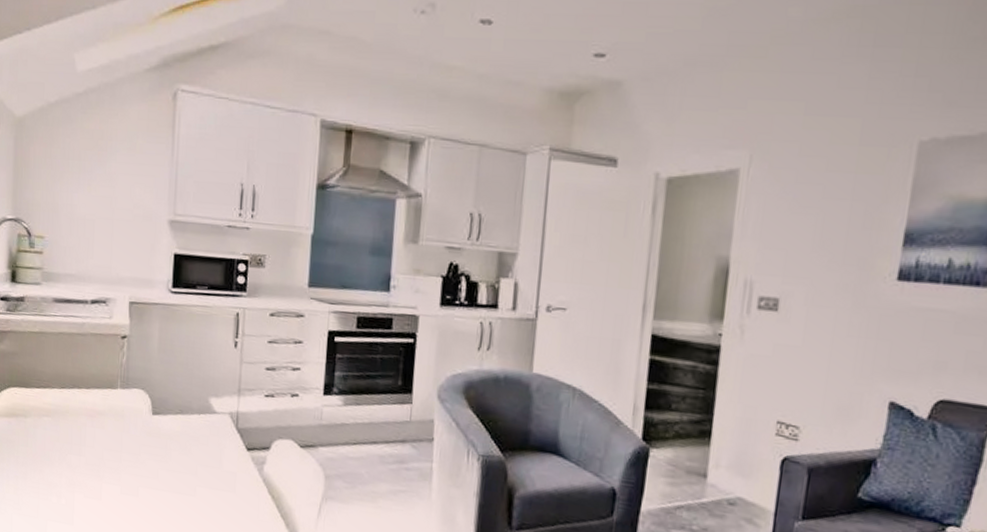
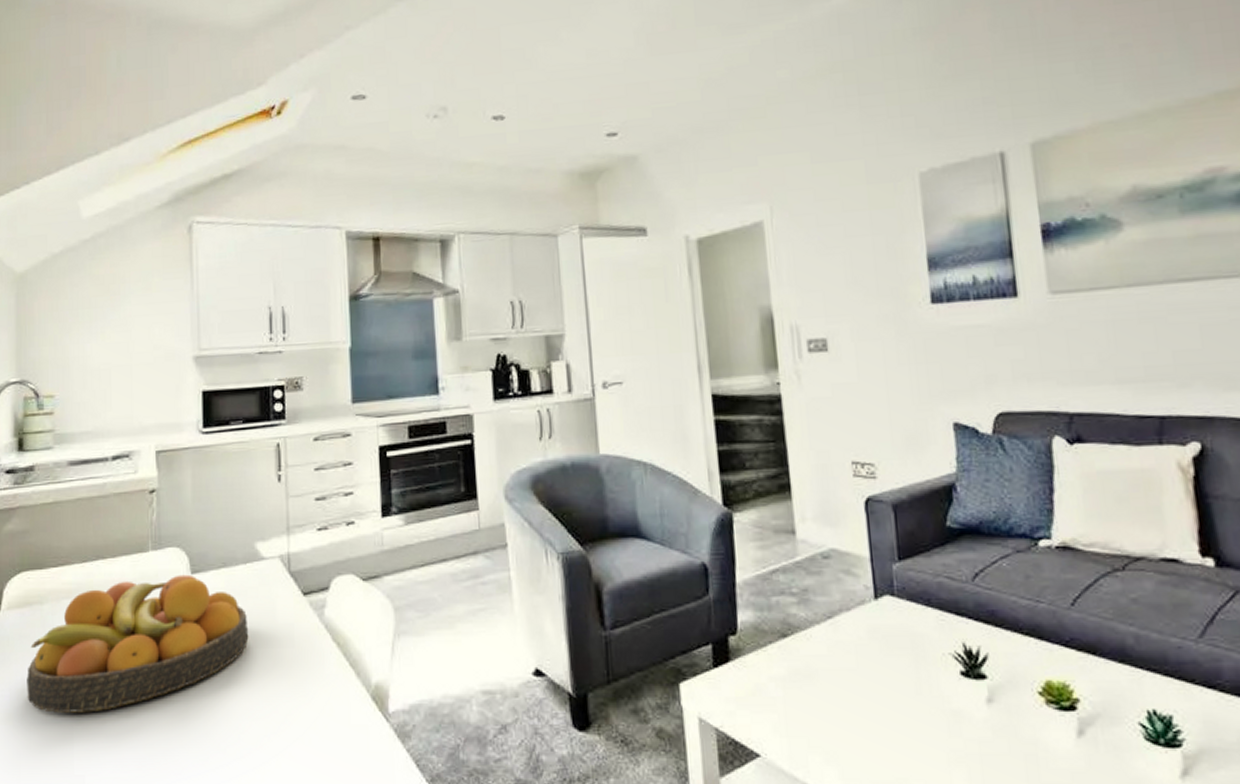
fruit bowl: none [11,410,197,515] -> present [27,574,249,713]

